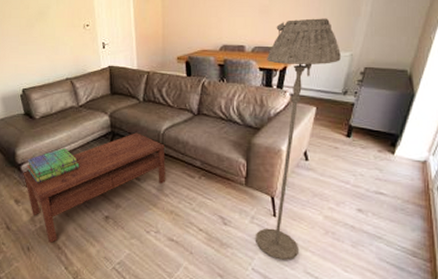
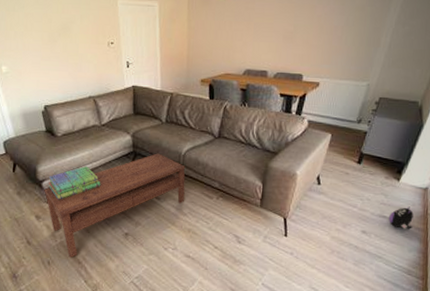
floor lamp: present [255,18,341,260] -> none [266,47,358,277]
plush toy: none [386,181,413,207] -> present [389,206,413,229]

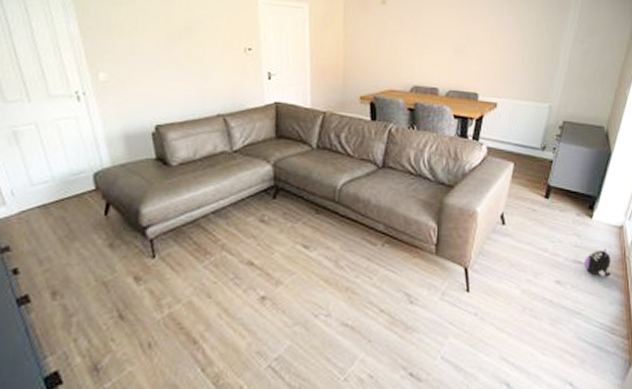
coffee table: present [44,153,185,259] -> none [148,187,342,337]
stack of books: present [48,166,101,201] -> none [155,206,230,255]

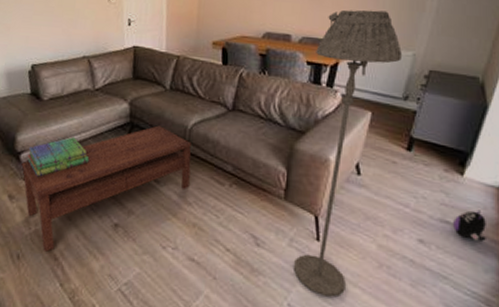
coffee table: none [148,187,342,337] -> present [21,125,191,253]
stack of books: none [155,206,230,255] -> present [27,137,90,178]
floor lamp: none [445,63,539,345] -> present [292,10,402,298]

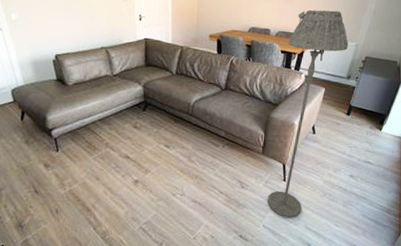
coffee table: present [21,125,191,253] -> none [53,103,194,206]
stack of books: present [27,137,90,178] -> none [57,115,112,149]
plush toy: present [453,209,486,242] -> none [372,153,393,173]

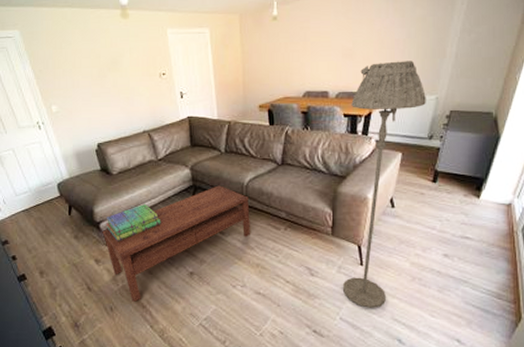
coffee table: none [53,103,194,206] -> present [102,185,250,303]
stack of books: none [57,115,112,149] -> present [106,204,161,242]

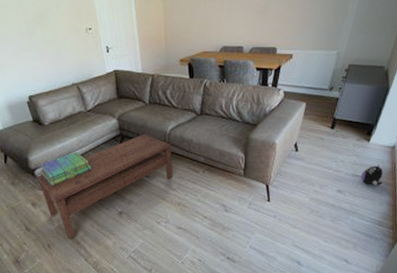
floor lamp: present [342,60,426,308] -> none [252,18,329,237]
plush toy: none [472,225,498,250] -> present [361,164,383,185]

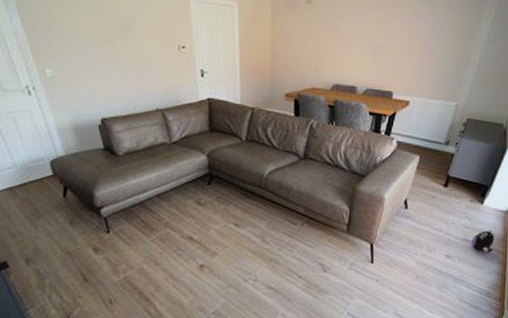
coffee table: present [37,134,172,240] -> none [103,175,268,295]
stack of books: present [40,152,92,187] -> none [107,190,172,230]

